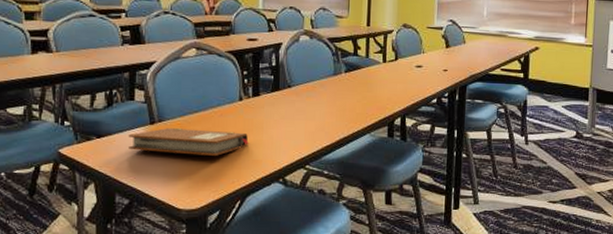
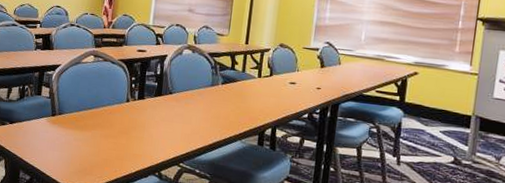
notebook: present [128,128,249,156] -> none [33,120,132,147]

